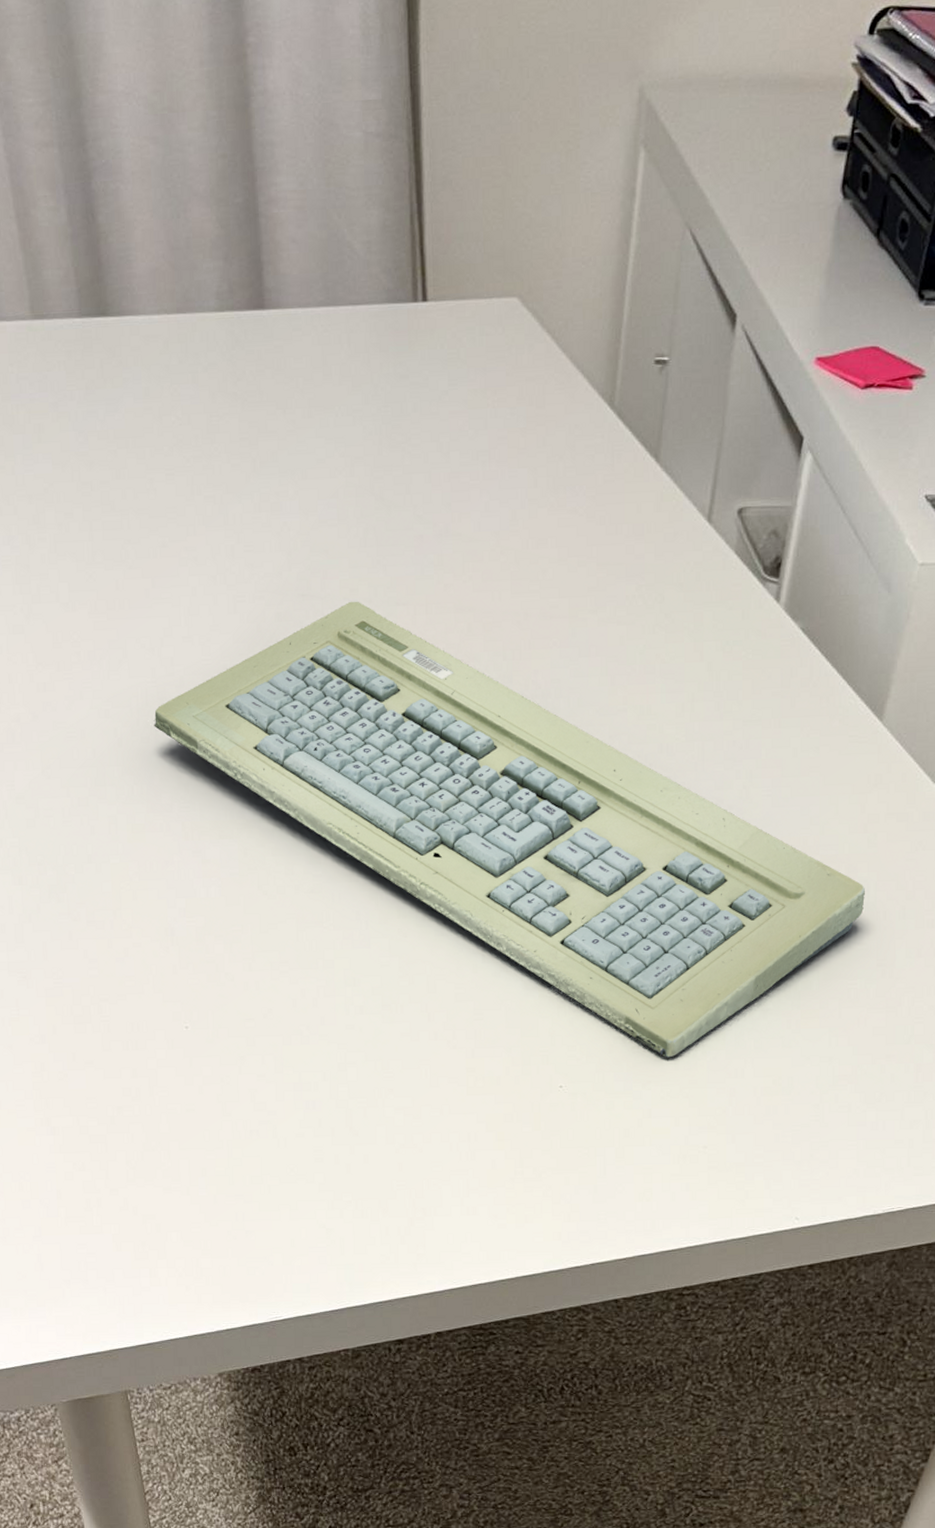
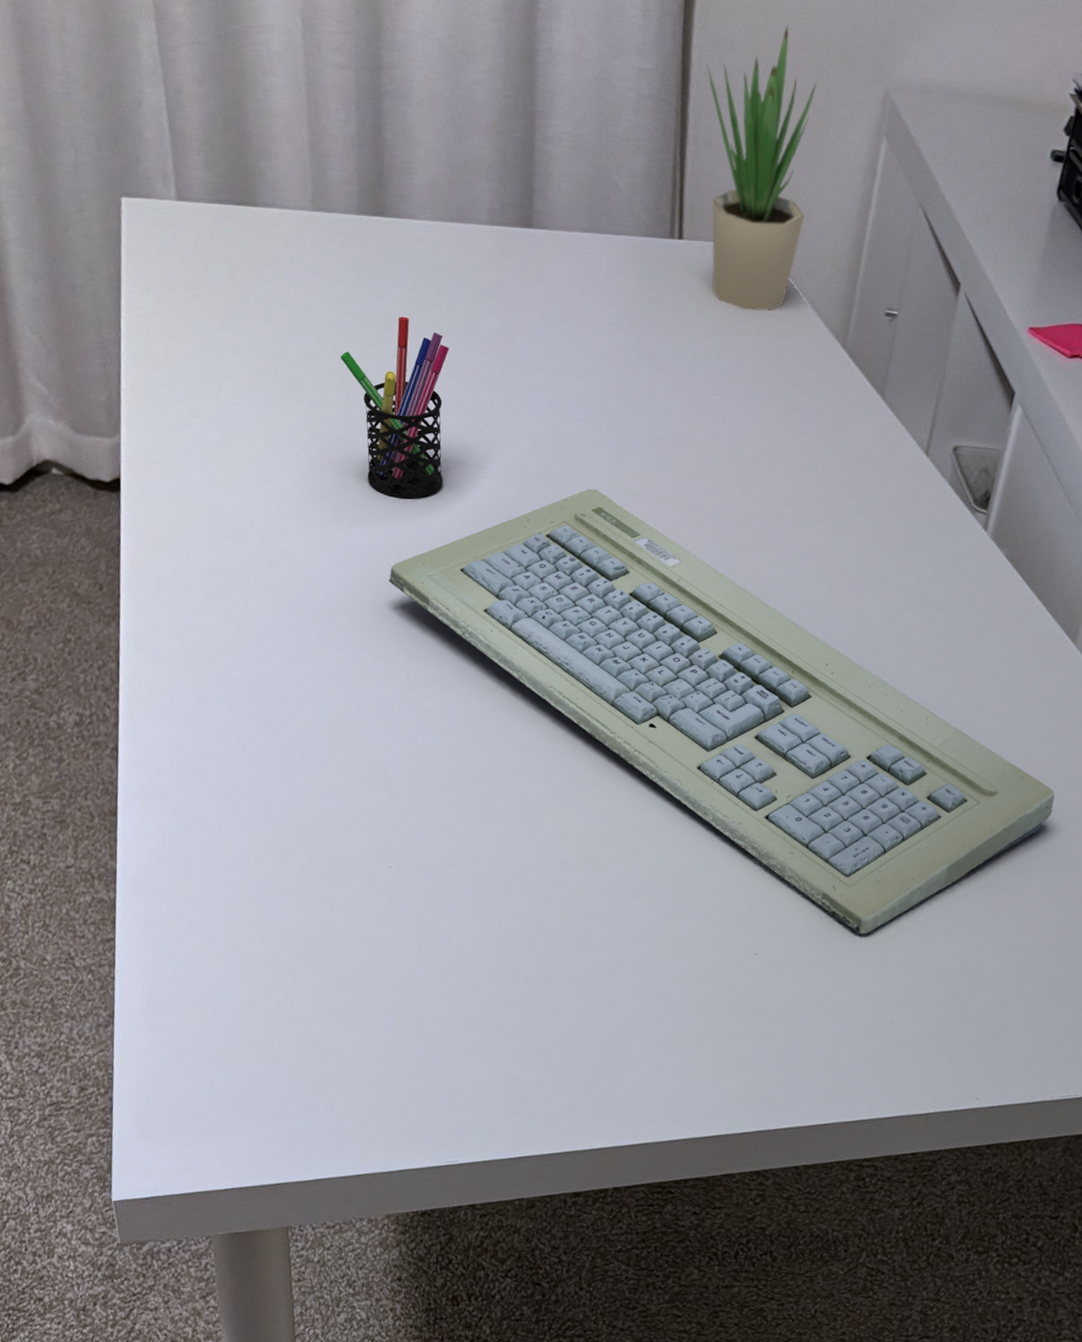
pen holder: none [79,429,199,634] -> present [340,316,449,499]
potted plant: none [438,21,562,377] -> present [706,24,816,311]

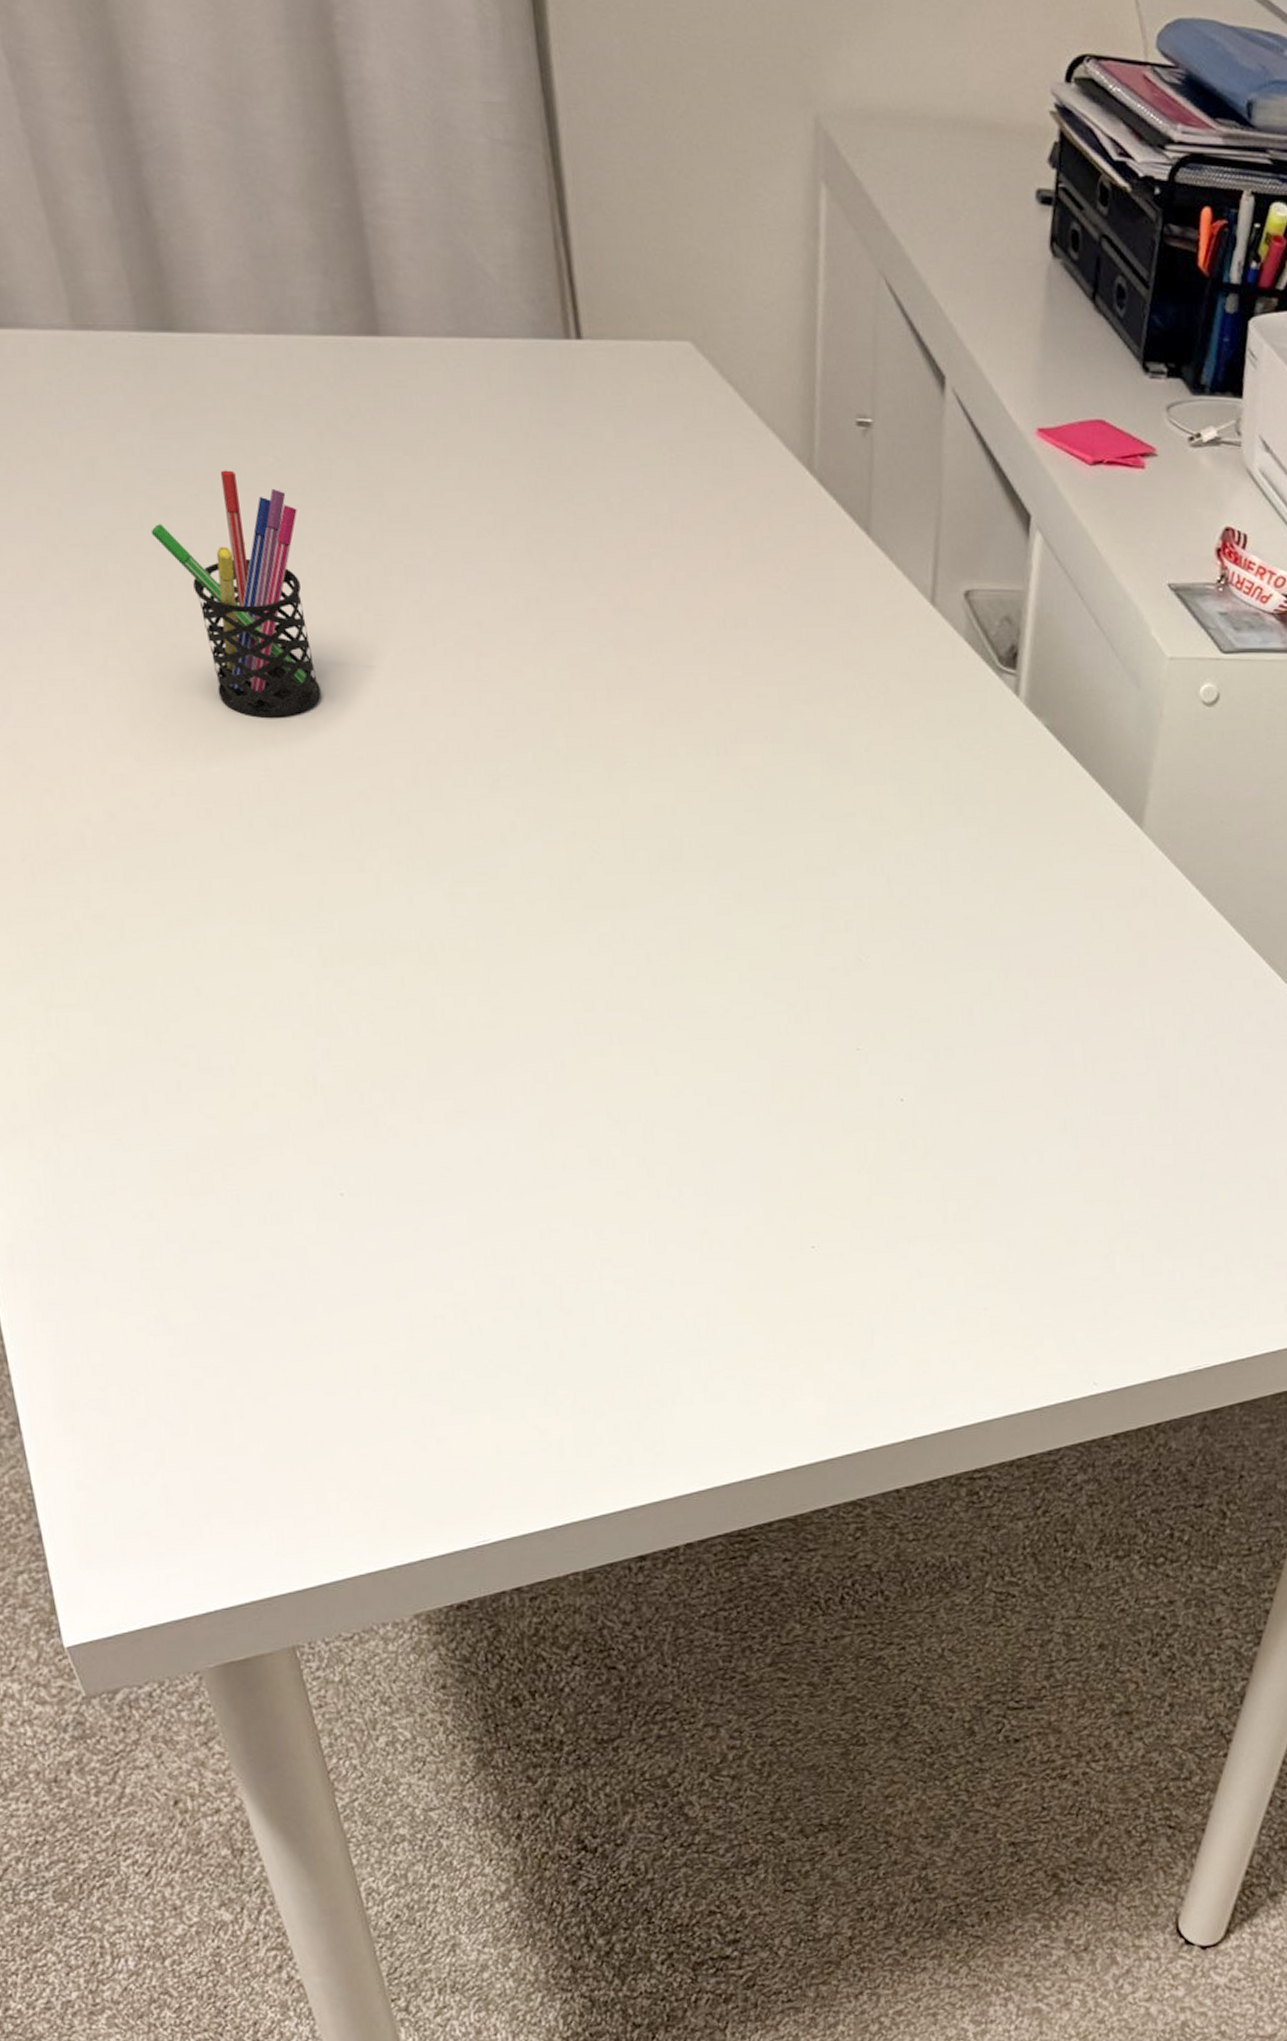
keyboard: present [388,488,1054,935] -> none [271,683,1140,1209]
potted plant: present [706,24,816,311] -> none [576,30,736,431]

